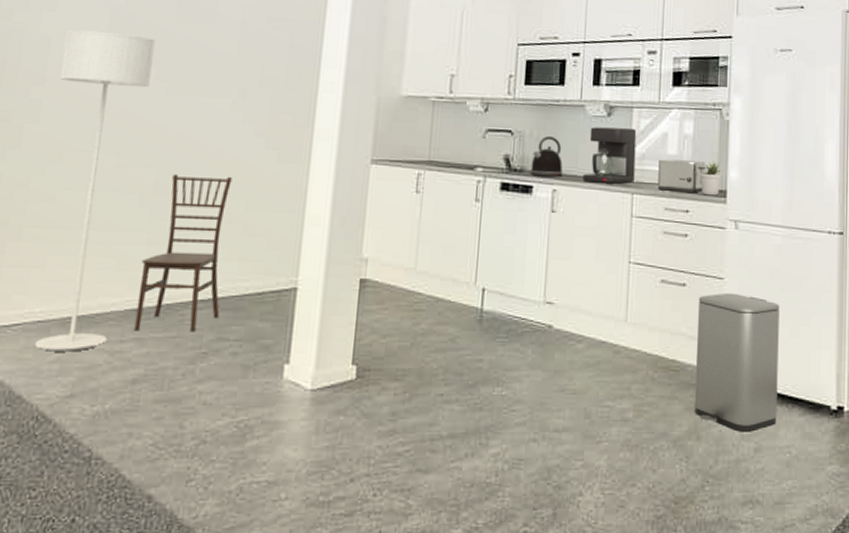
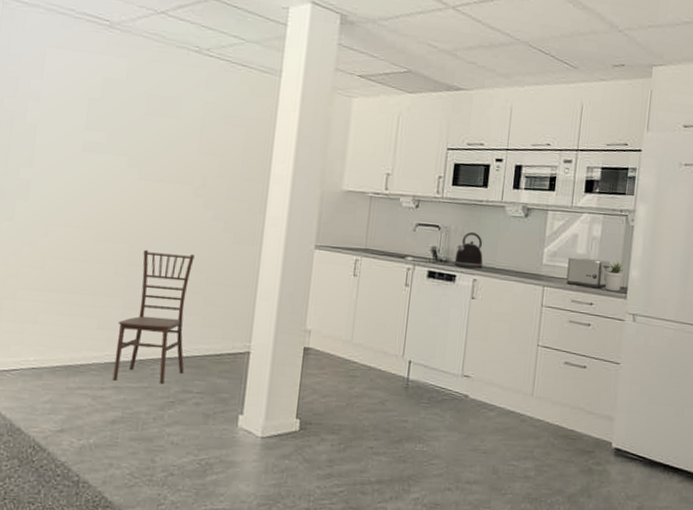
floor lamp: present [34,29,155,352] -> none [30,118,127,395]
coffee maker: present [583,127,637,184] -> none [500,225,551,277]
pedal bin: present [694,292,780,432] -> none [587,376,668,494]

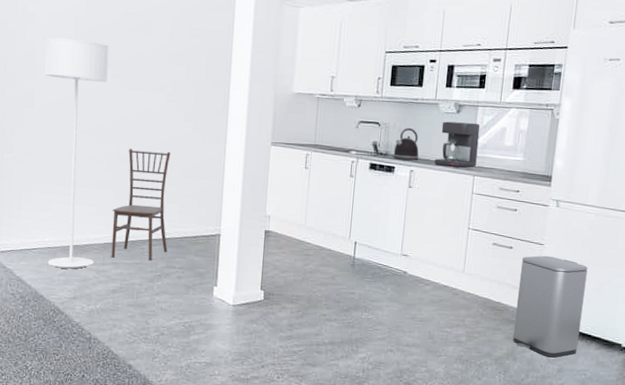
floor lamp: none [30,118,127,395] -> present [44,37,109,269]
coffee maker: none [500,225,551,277] -> present [434,121,481,168]
toaster: present [566,257,611,289] -> none [495,148,537,177]
pedal bin: none [587,376,668,494] -> present [512,255,588,358]
potted plant: present [603,261,625,292] -> none [530,152,550,180]

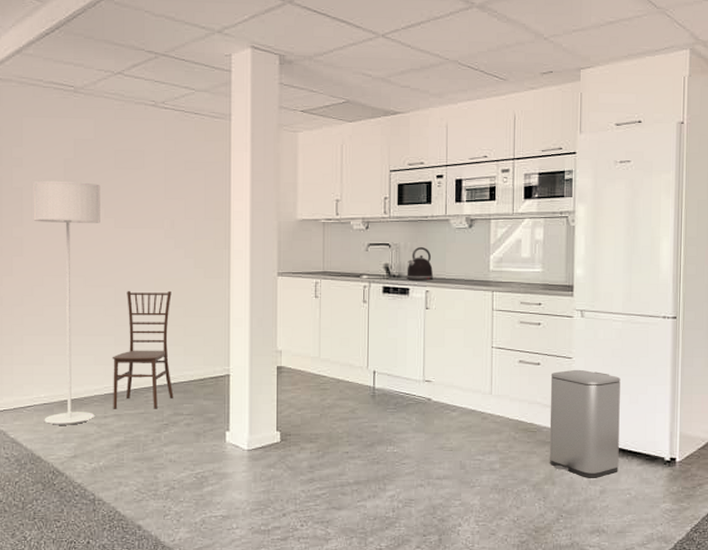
coffee maker: present [434,121,481,168] -> none [450,236,495,284]

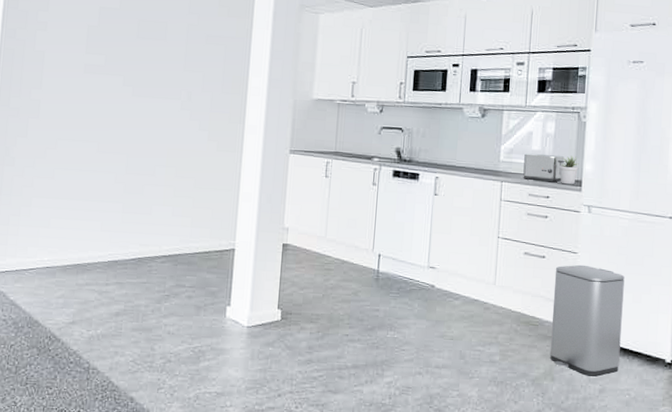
floor lamp: present [33,180,100,425] -> none [45,45,122,291]
dining chair: present [112,290,174,409] -> none [115,158,183,280]
kettle: present [406,246,434,281] -> none [417,132,444,167]
toaster: none [514,260,556,289] -> present [523,153,566,183]
potted plant: none [549,261,570,290] -> present [558,156,579,185]

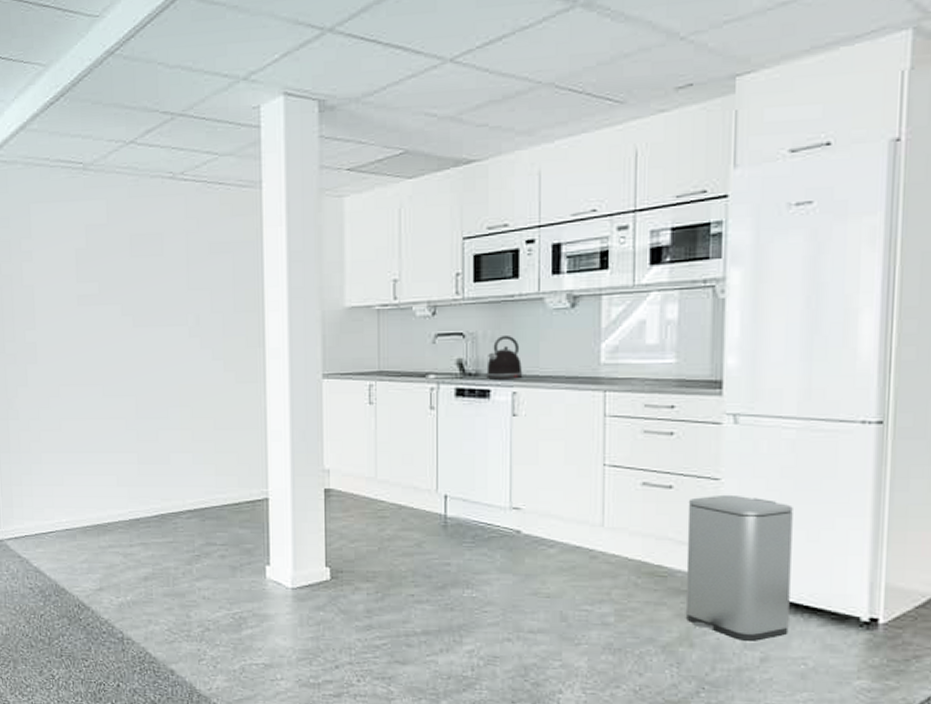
kettle: none [417,132,444,167] -> present [486,334,523,380]
toaster: present [523,153,566,183] -> none [635,348,697,387]
potted plant: present [558,156,579,185] -> none [686,347,717,388]

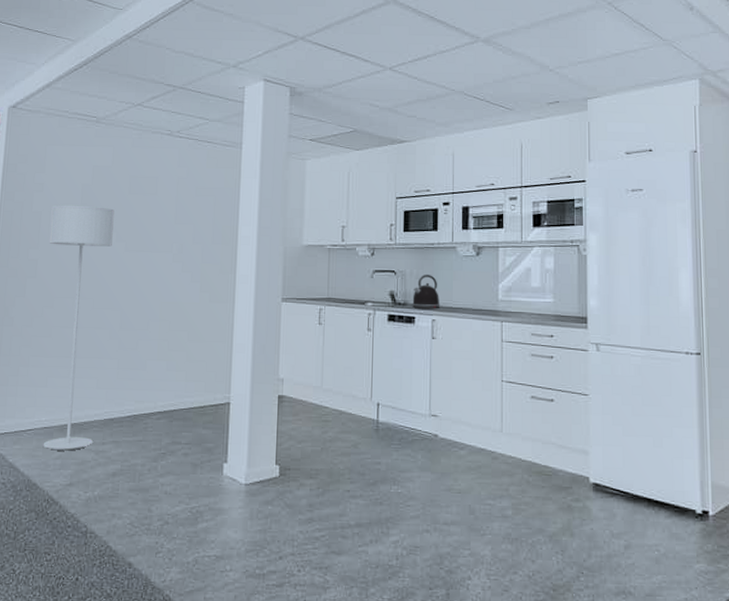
floor lamp: none [44,274,119,554] -> present [43,205,115,451]
pedal bin: present [685,494,793,641] -> none [565,407,644,531]

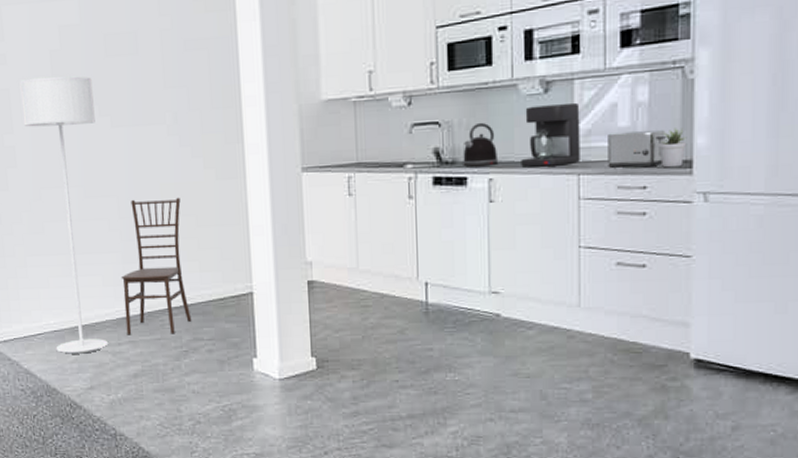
dining chair: none [111,313,176,437] -> present [121,197,192,335]
coffee maker: none [458,265,503,314] -> present [521,102,580,167]
toaster: none [524,290,568,320] -> present [608,129,667,168]
potted plant: none [561,291,583,322] -> present [657,128,687,168]

